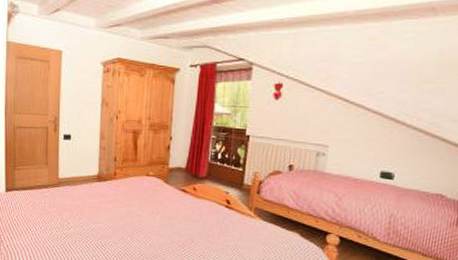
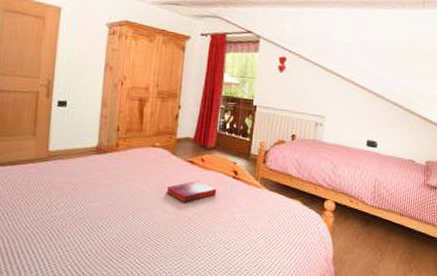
hardback book: none [161,208,210,229] -> present [167,180,217,203]

